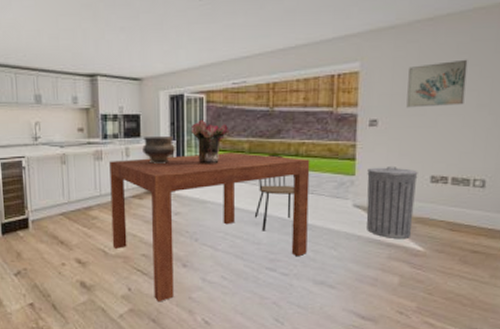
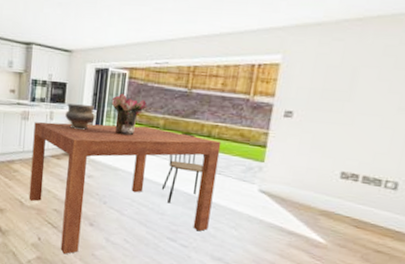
trash can: present [366,165,418,238] -> none [270,156,329,229]
wall art: present [406,59,468,108] -> none [324,61,395,107]

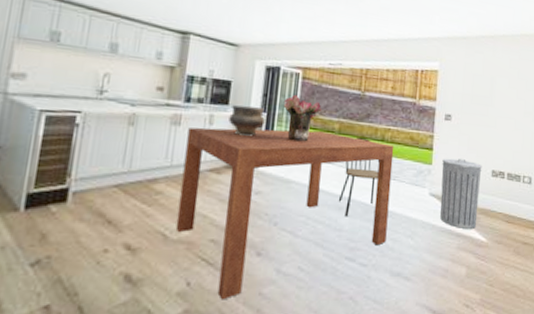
trash can: none [270,156,329,229] -> present [440,158,482,229]

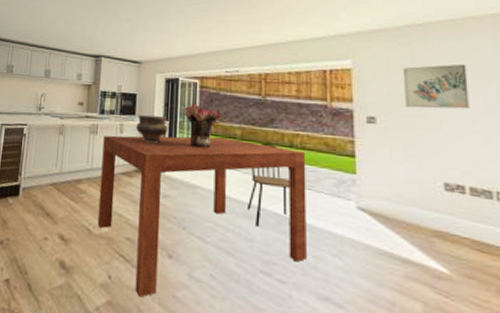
trash can: present [440,158,482,229] -> none [370,166,430,255]
wall art: none [474,72,518,111] -> present [404,64,470,109]

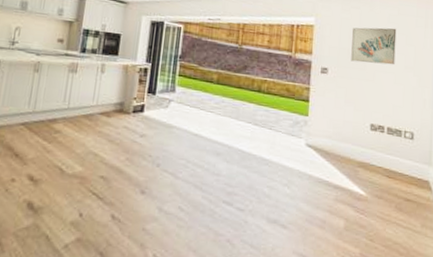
dining table: present [97,135,307,298] -> none [71,75,271,233]
ceramic pot: present [136,115,168,143] -> none [118,56,150,84]
bouquet: present [183,102,222,148] -> none [166,46,202,91]
dining chair: present [246,143,290,227] -> none [216,87,257,163]

